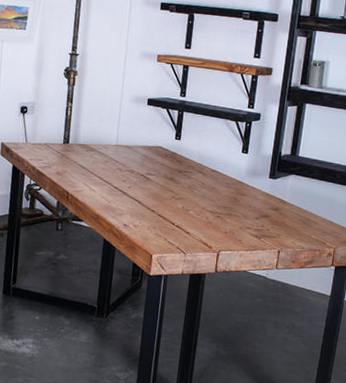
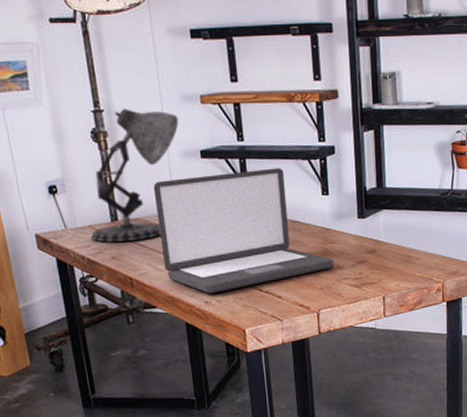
desk lamp: none [44,55,136,163] -> present [90,108,179,243]
laptop: none [97,117,241,219] -> present [153,168,334,294]

